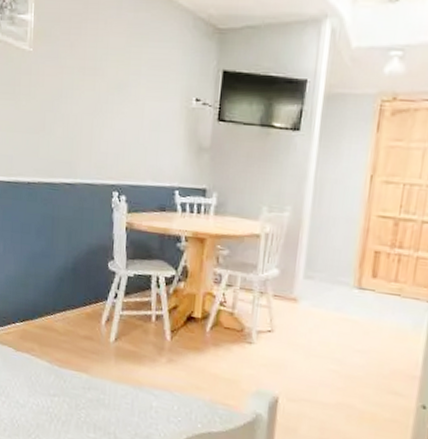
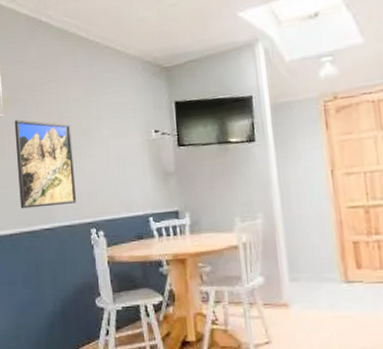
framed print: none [41,58,106,162] -> present [14,119,77,209]

